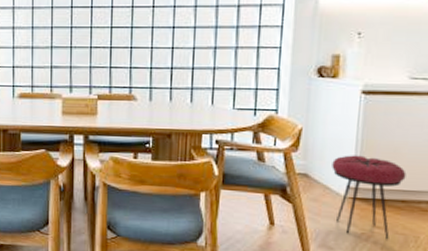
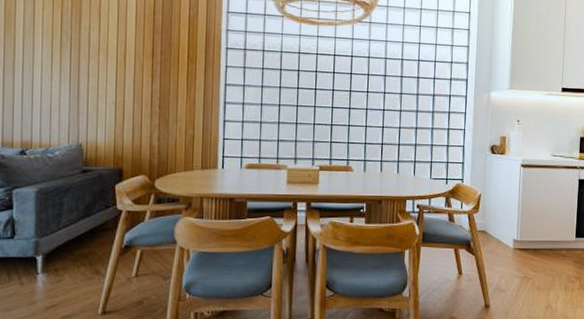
stool: present [332,155,407,240] -> none [502,215,552,281]

